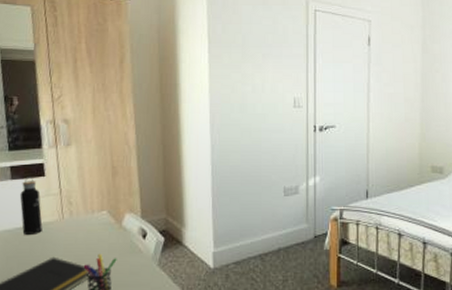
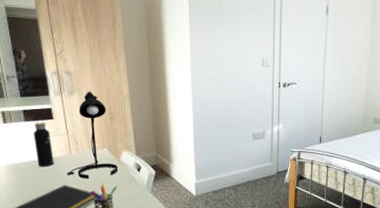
desk lamp: none [56,142,120,250] -> present [67,91,119,180]

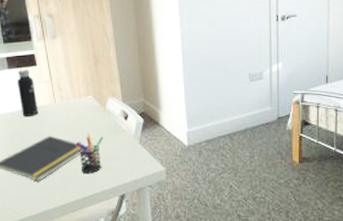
desk lamp: present [67,91,119,180] -> none [51,34,105,130]

